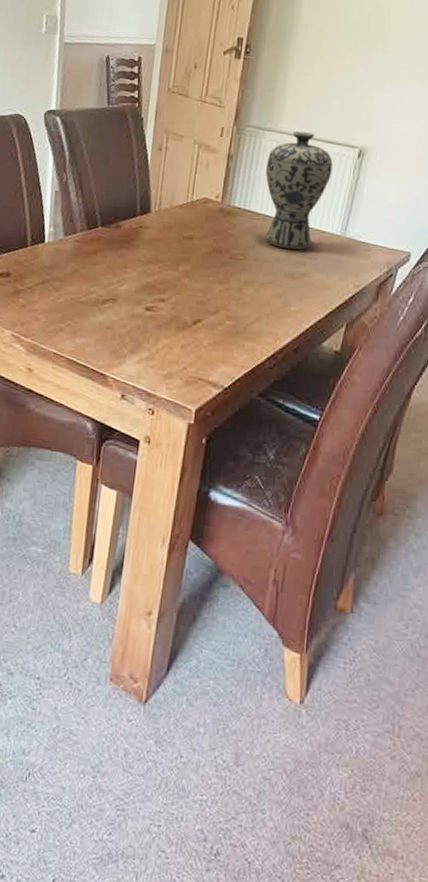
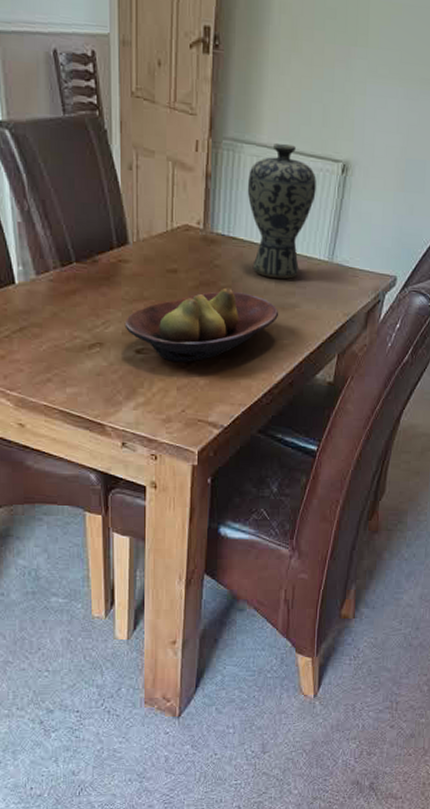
fruit bowl: none [138,255,289,322] -> present [124,287,279,362]

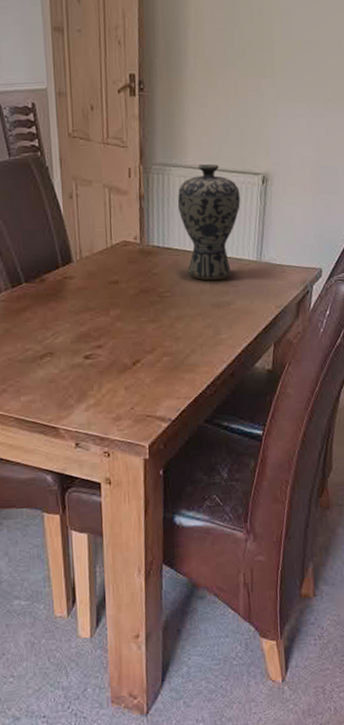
fruit bowl: present [124,287,279,362] -> none [72,292,216,364]

